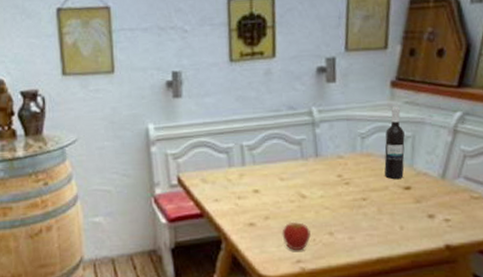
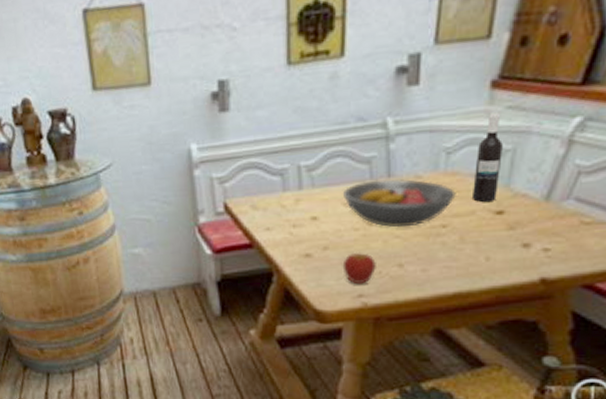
fruit bowl: none [279,158,372,200] -> present [342,179,456,228]

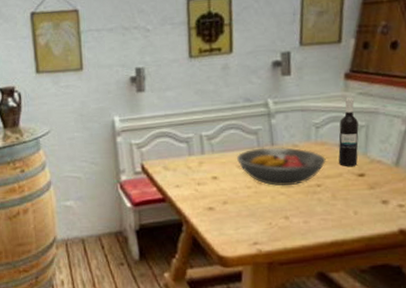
apple: present [342,252,378,285] -> none [239,206,268,234]

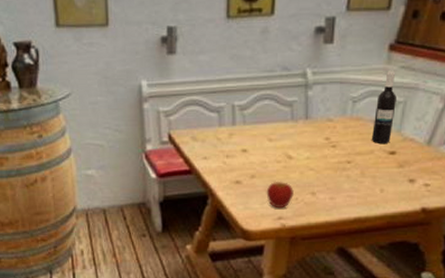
fruit bowl: present [236,147,326,186] -> none [268,121,359,162]
apple: none [239,206,268,234] -> present [266,181,295,209]

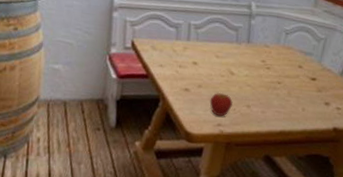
wine bottle: present [372,70,396,143] -> none [298,12,320,71]

